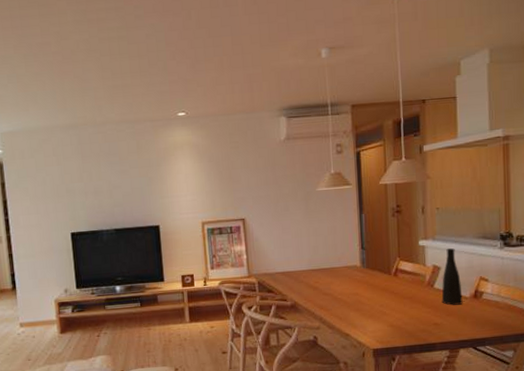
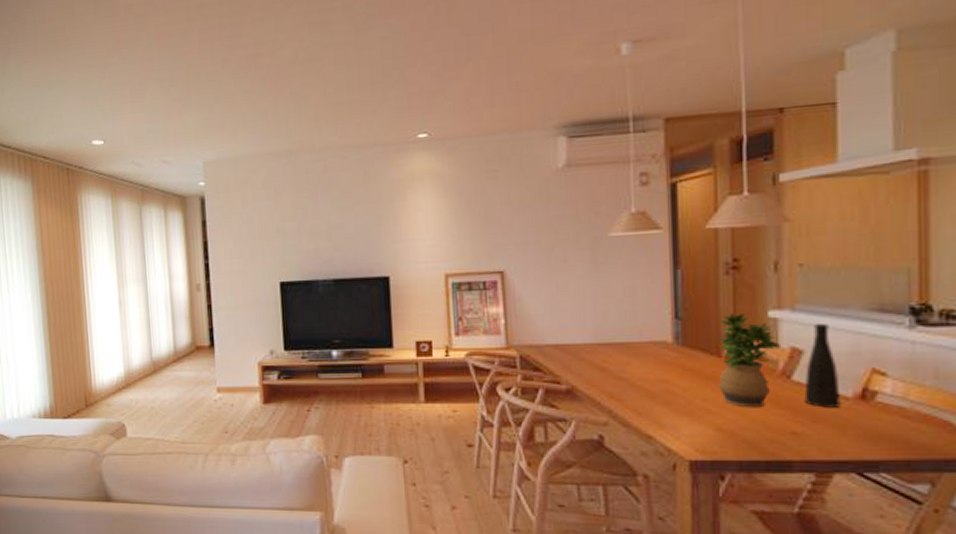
potted plant: none [389,243,428,309] -> present [718,312,782,408]

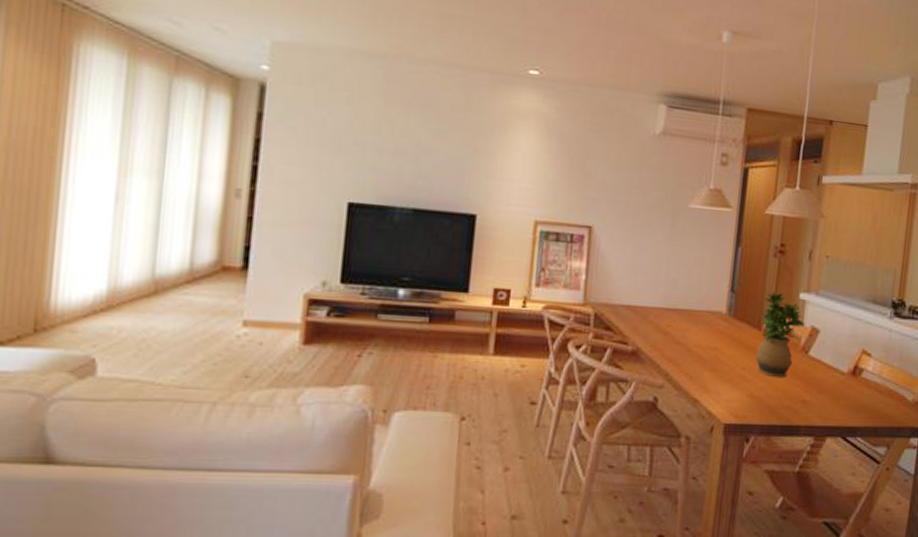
vase: present [804,324,841,408] -> none [814,308,841,381]

